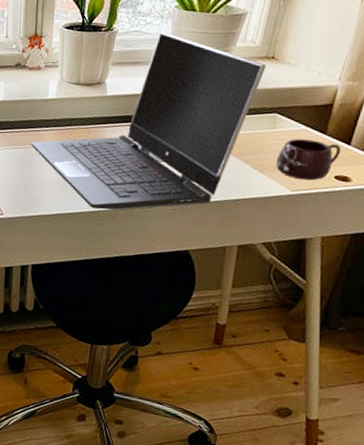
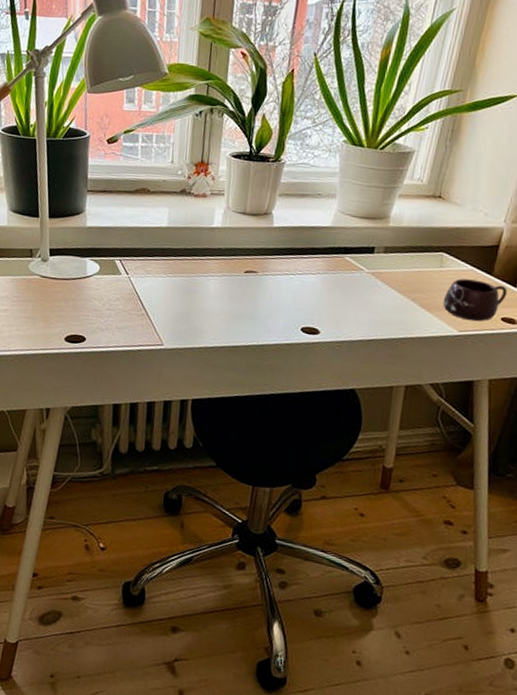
laptop computer: present [31,32,267,210] -> none [194,166,433,345]

